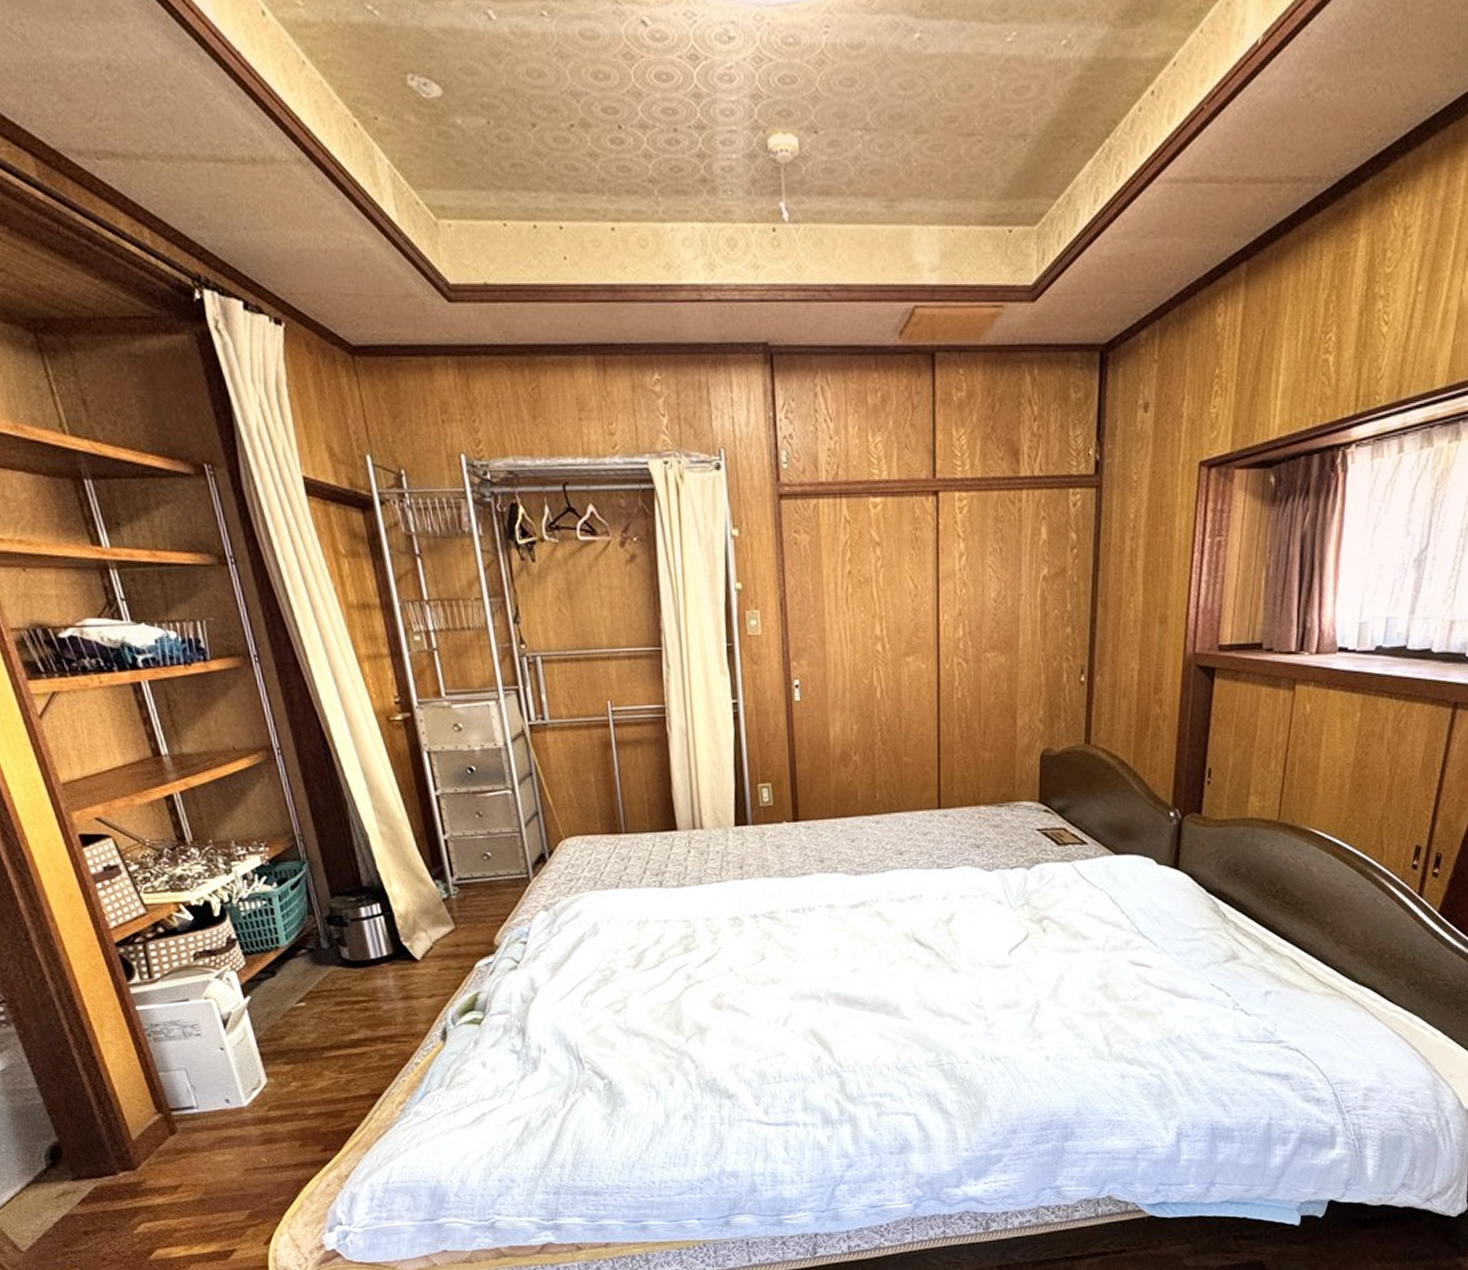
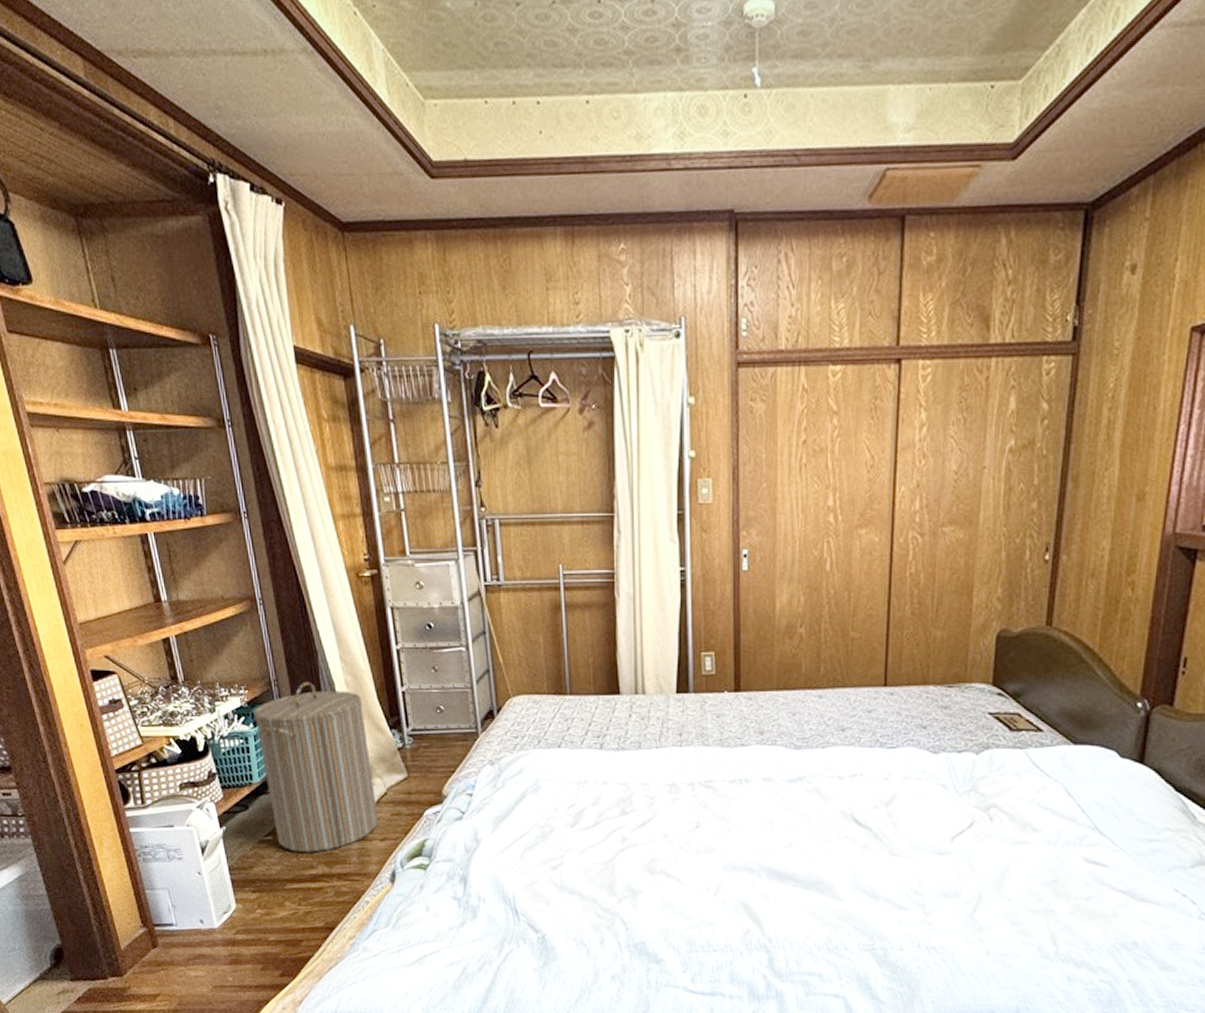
laundry hamper: none [276,834,425,1017] -> present [253,681,379,852]

